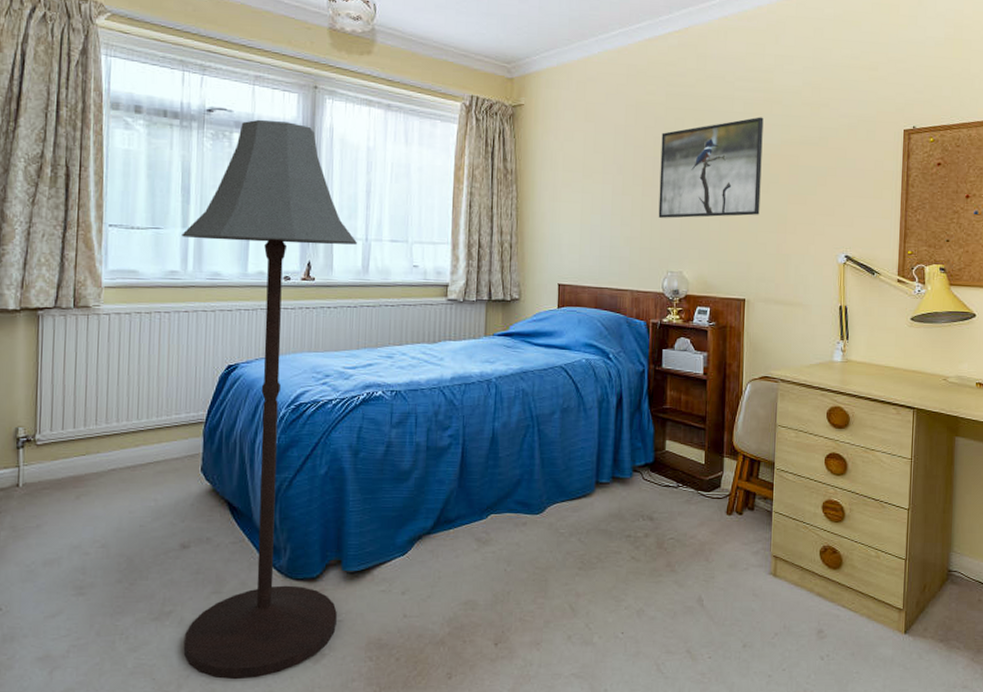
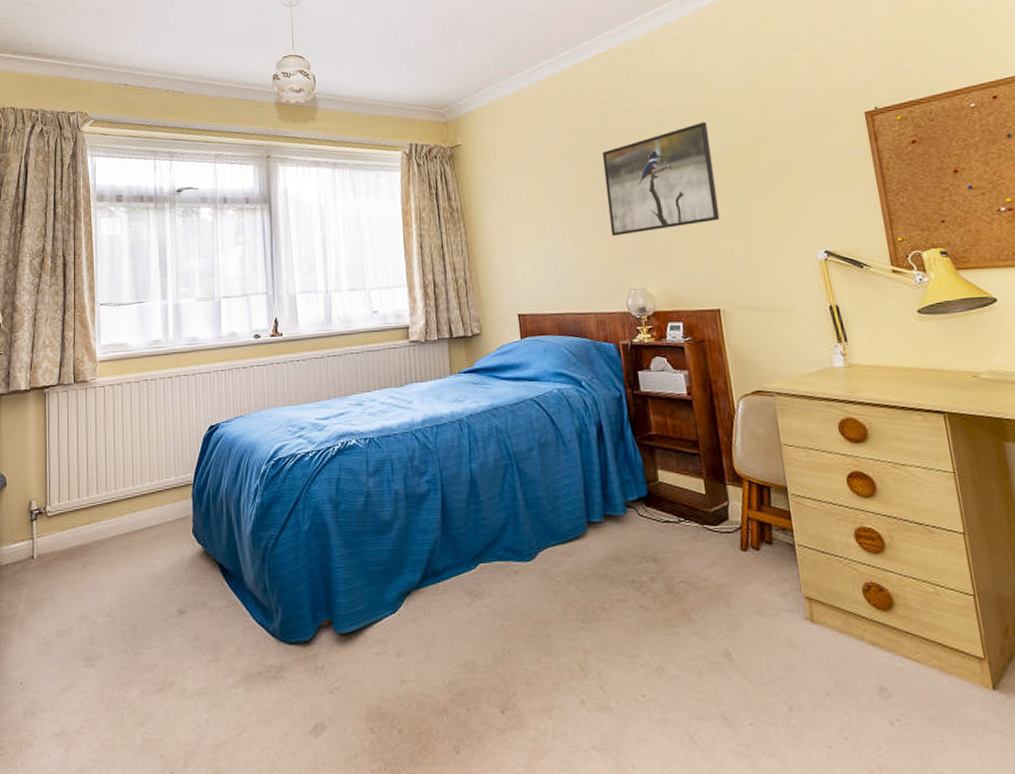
floor lamp: present [182,119,357,680] -> none [162,191,334,756]

